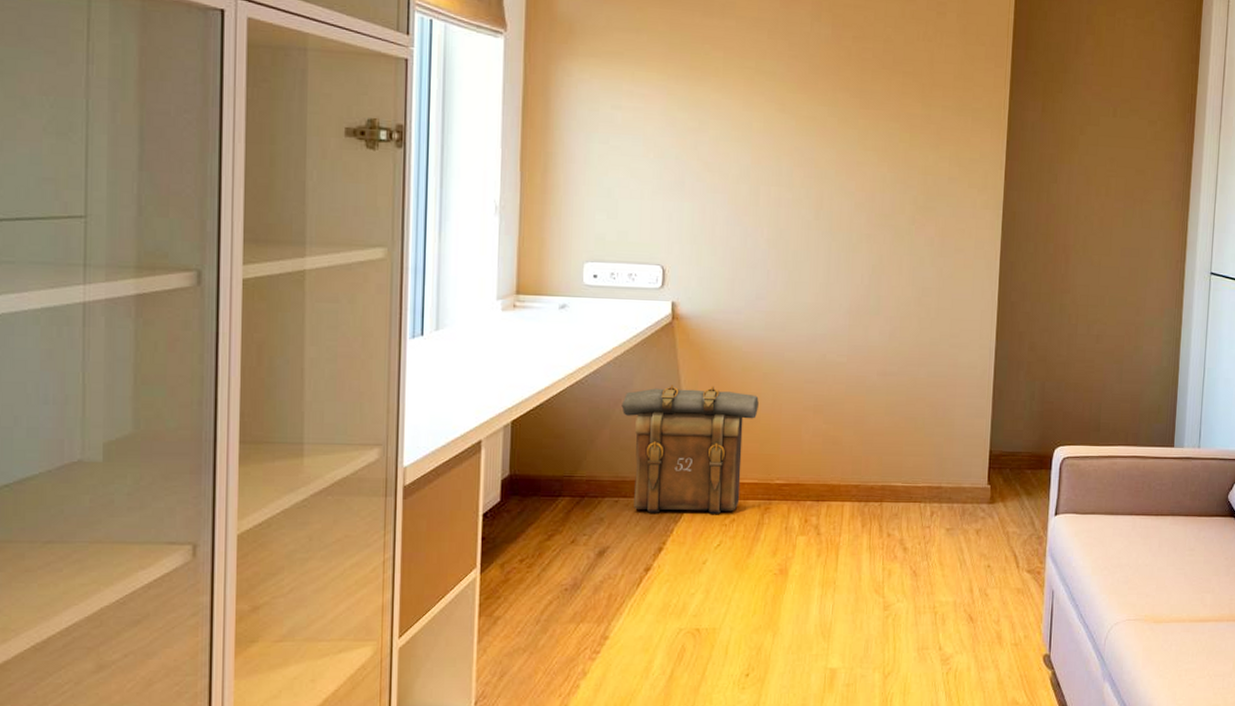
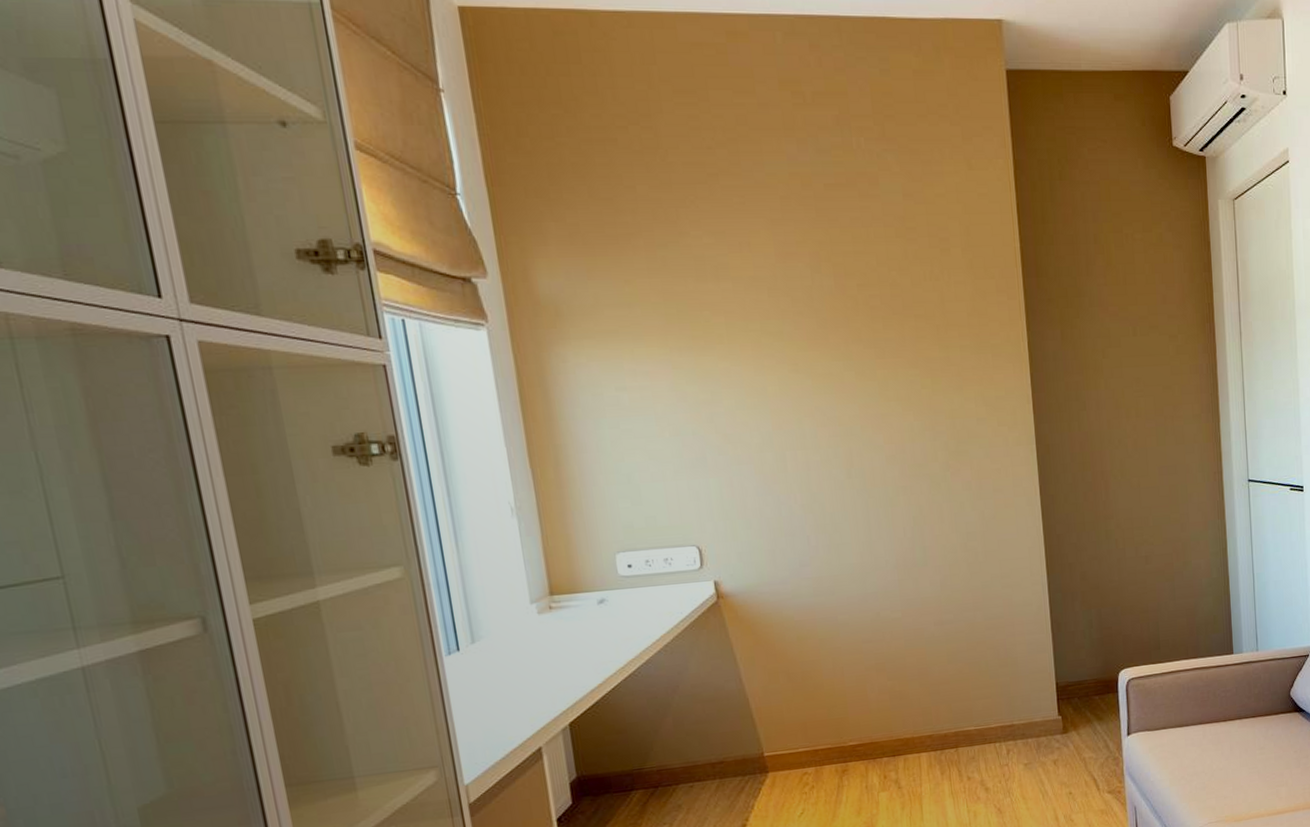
backpack: present [621,385,759,514] -> none [680,659,820,793]

